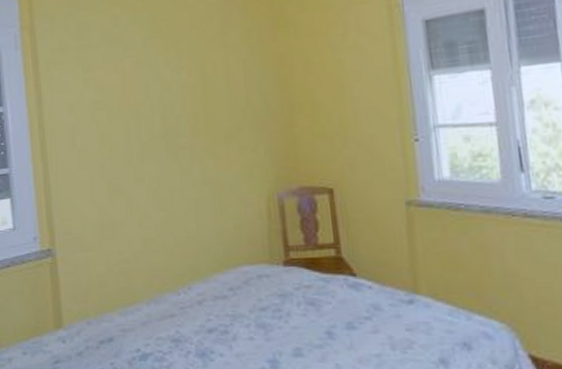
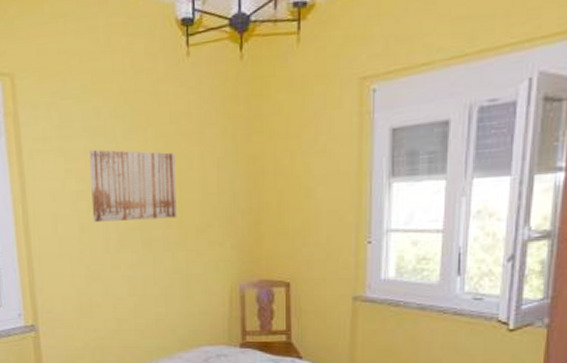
wall art: none [108,56,204,133] -> present [89,149,177,222]

